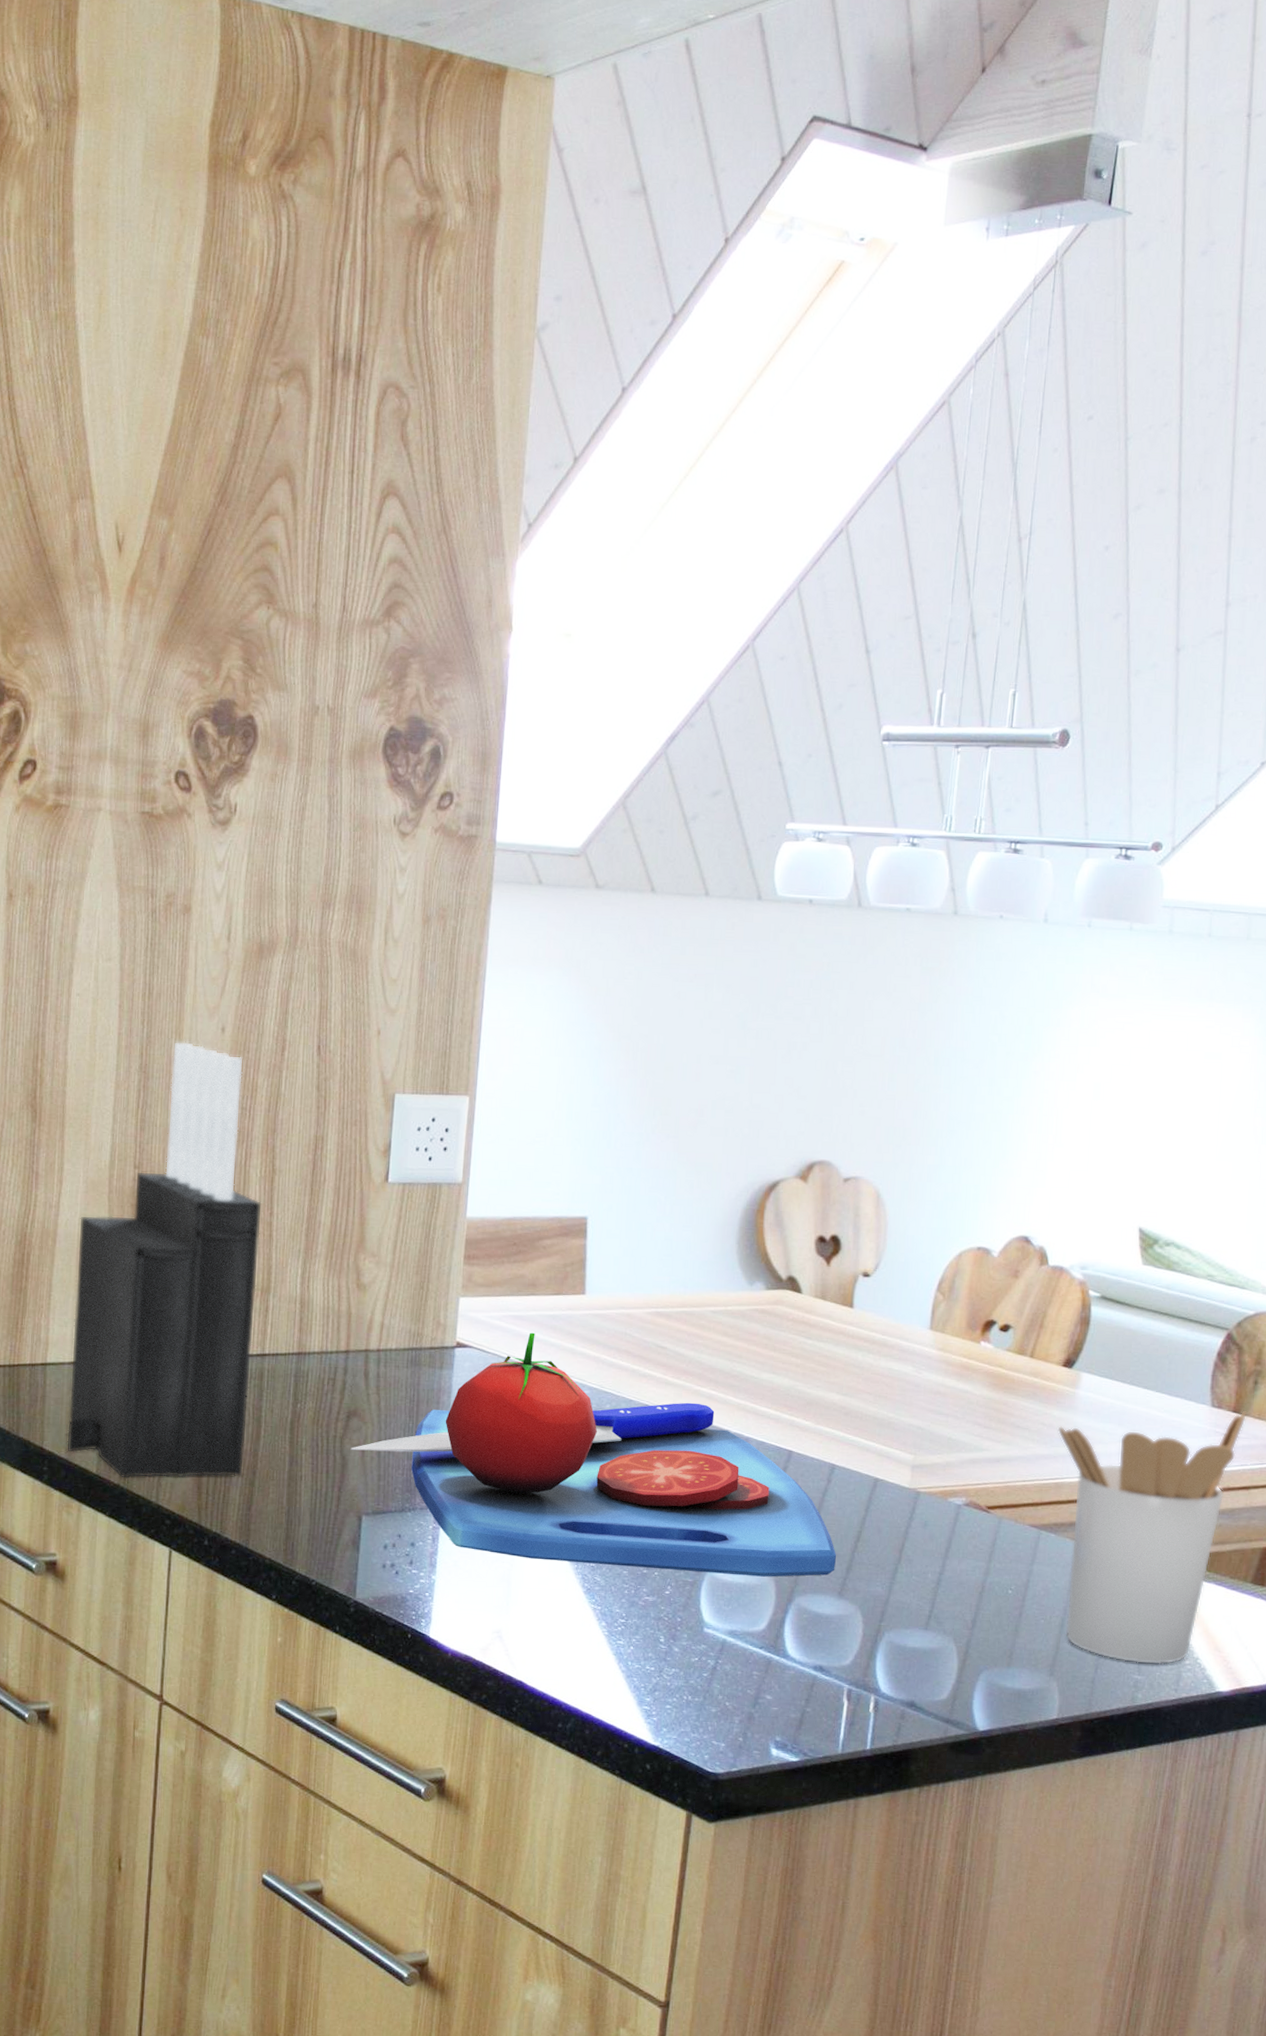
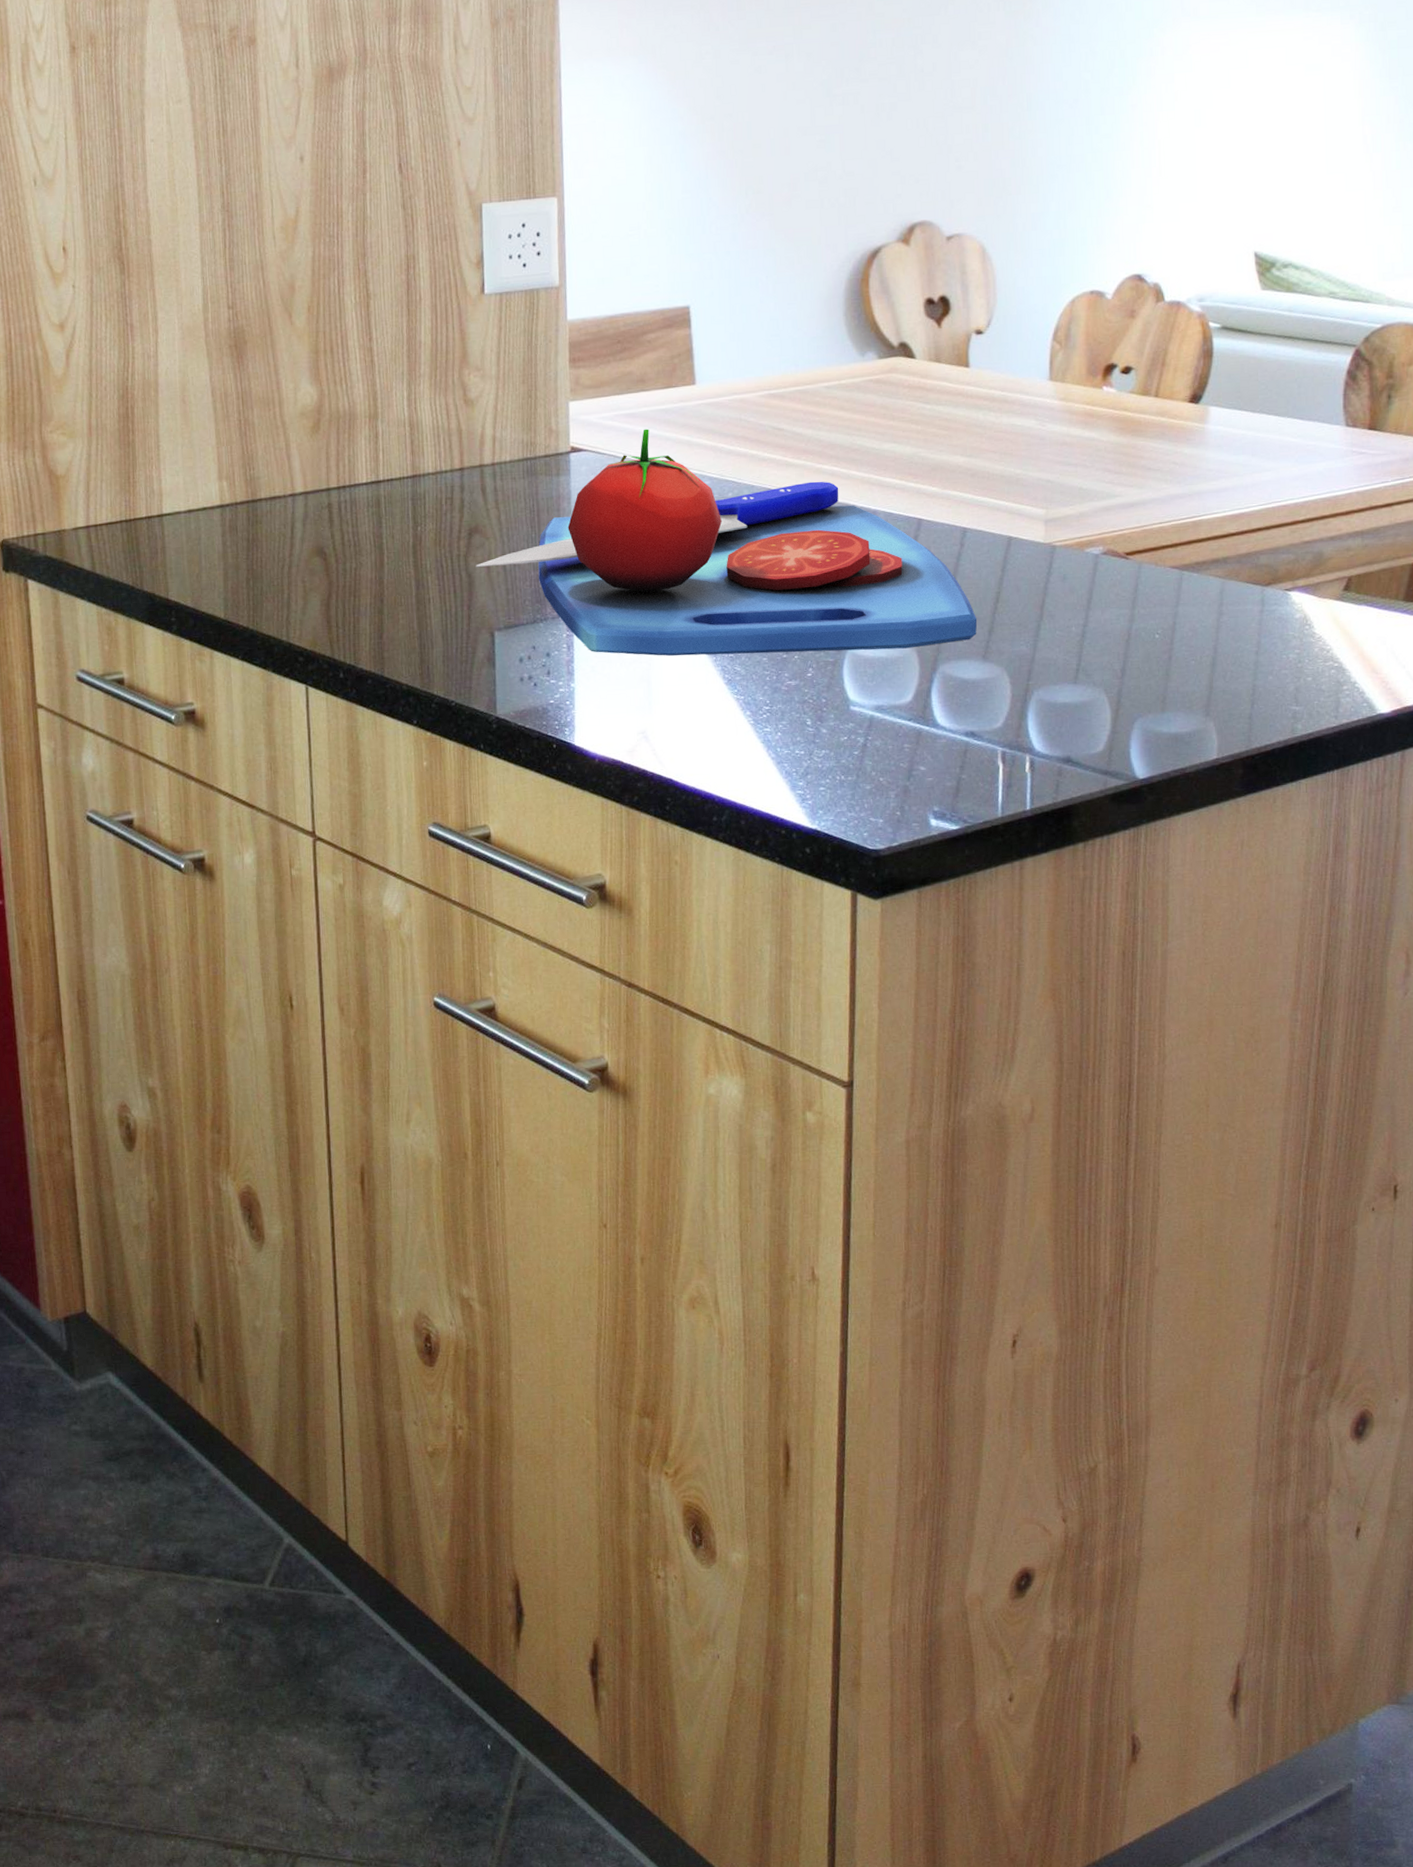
knife block: present [67,1041,263,1479] -> none [179,175,371,621]
utensil holder: present [1057,1411,1247,1665] -> none [1190,427,1384,695]

